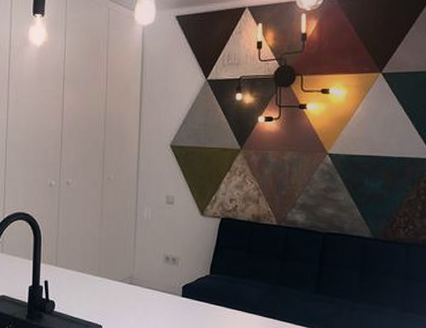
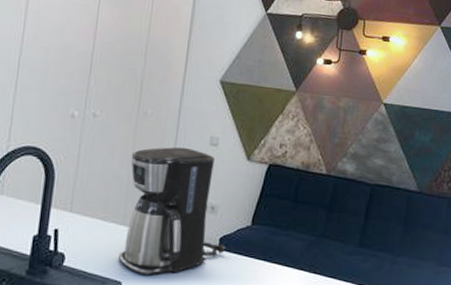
coffee maker: none [98,206,188,320] -> present [119,147,225,276]

